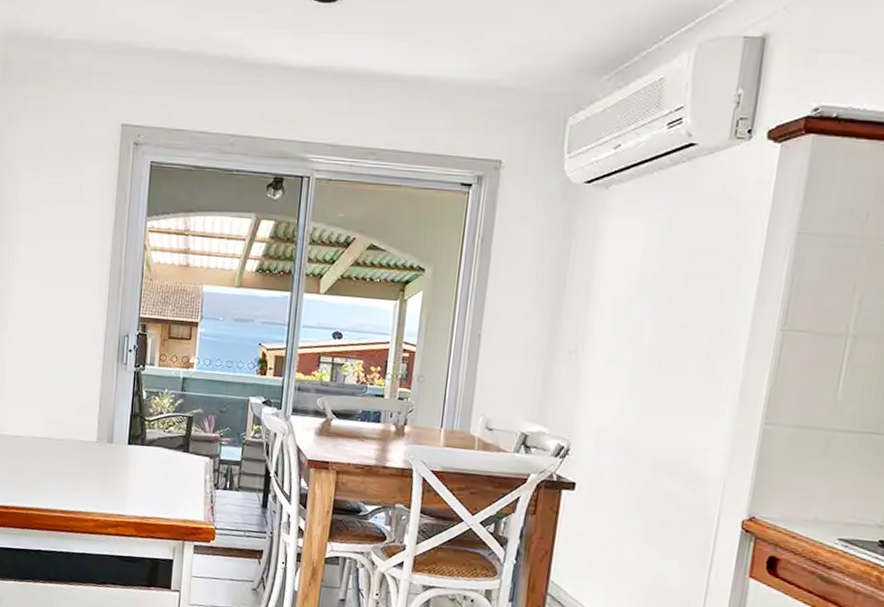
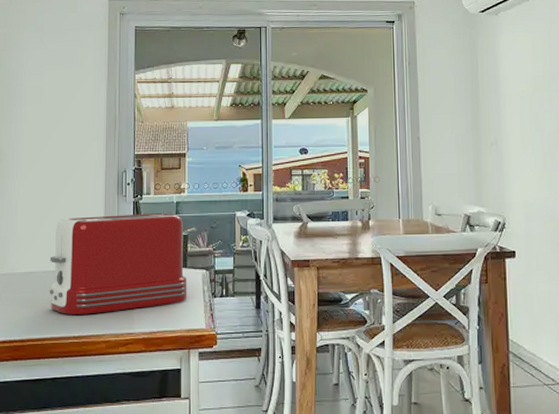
toaster: none [36,380,189,491] -> present [49,213,187,315]

